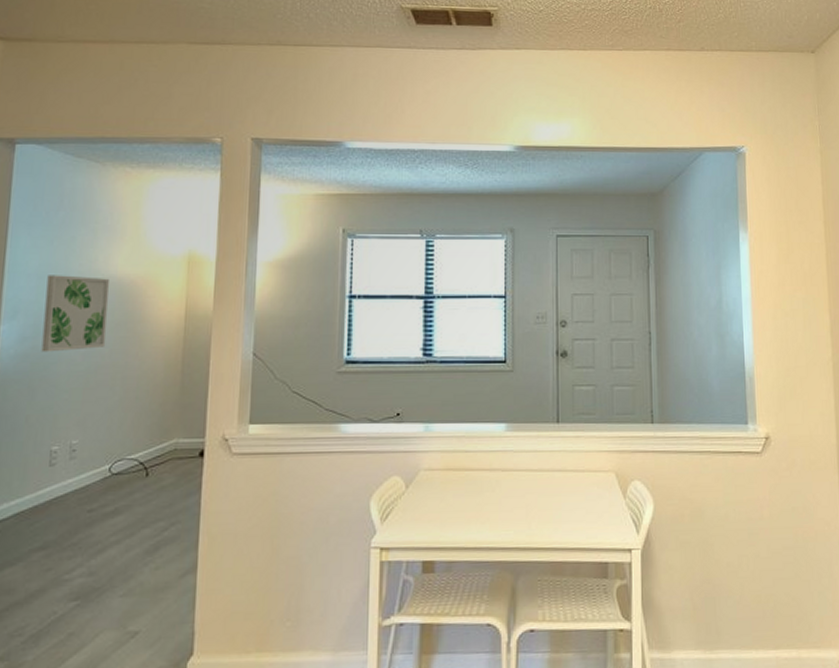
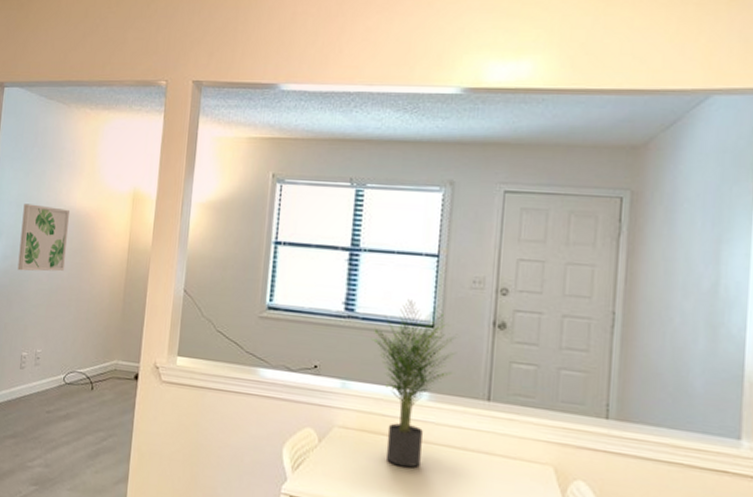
potted plant: none [451,339,527,498] -> present [372,300,457,468]

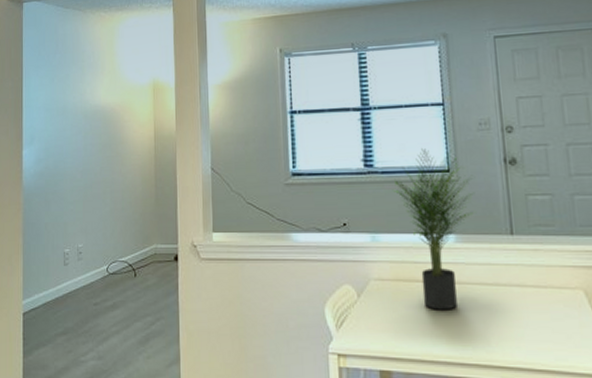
wall art: present [17,203,70,272] -> none [52,106,97,171]

